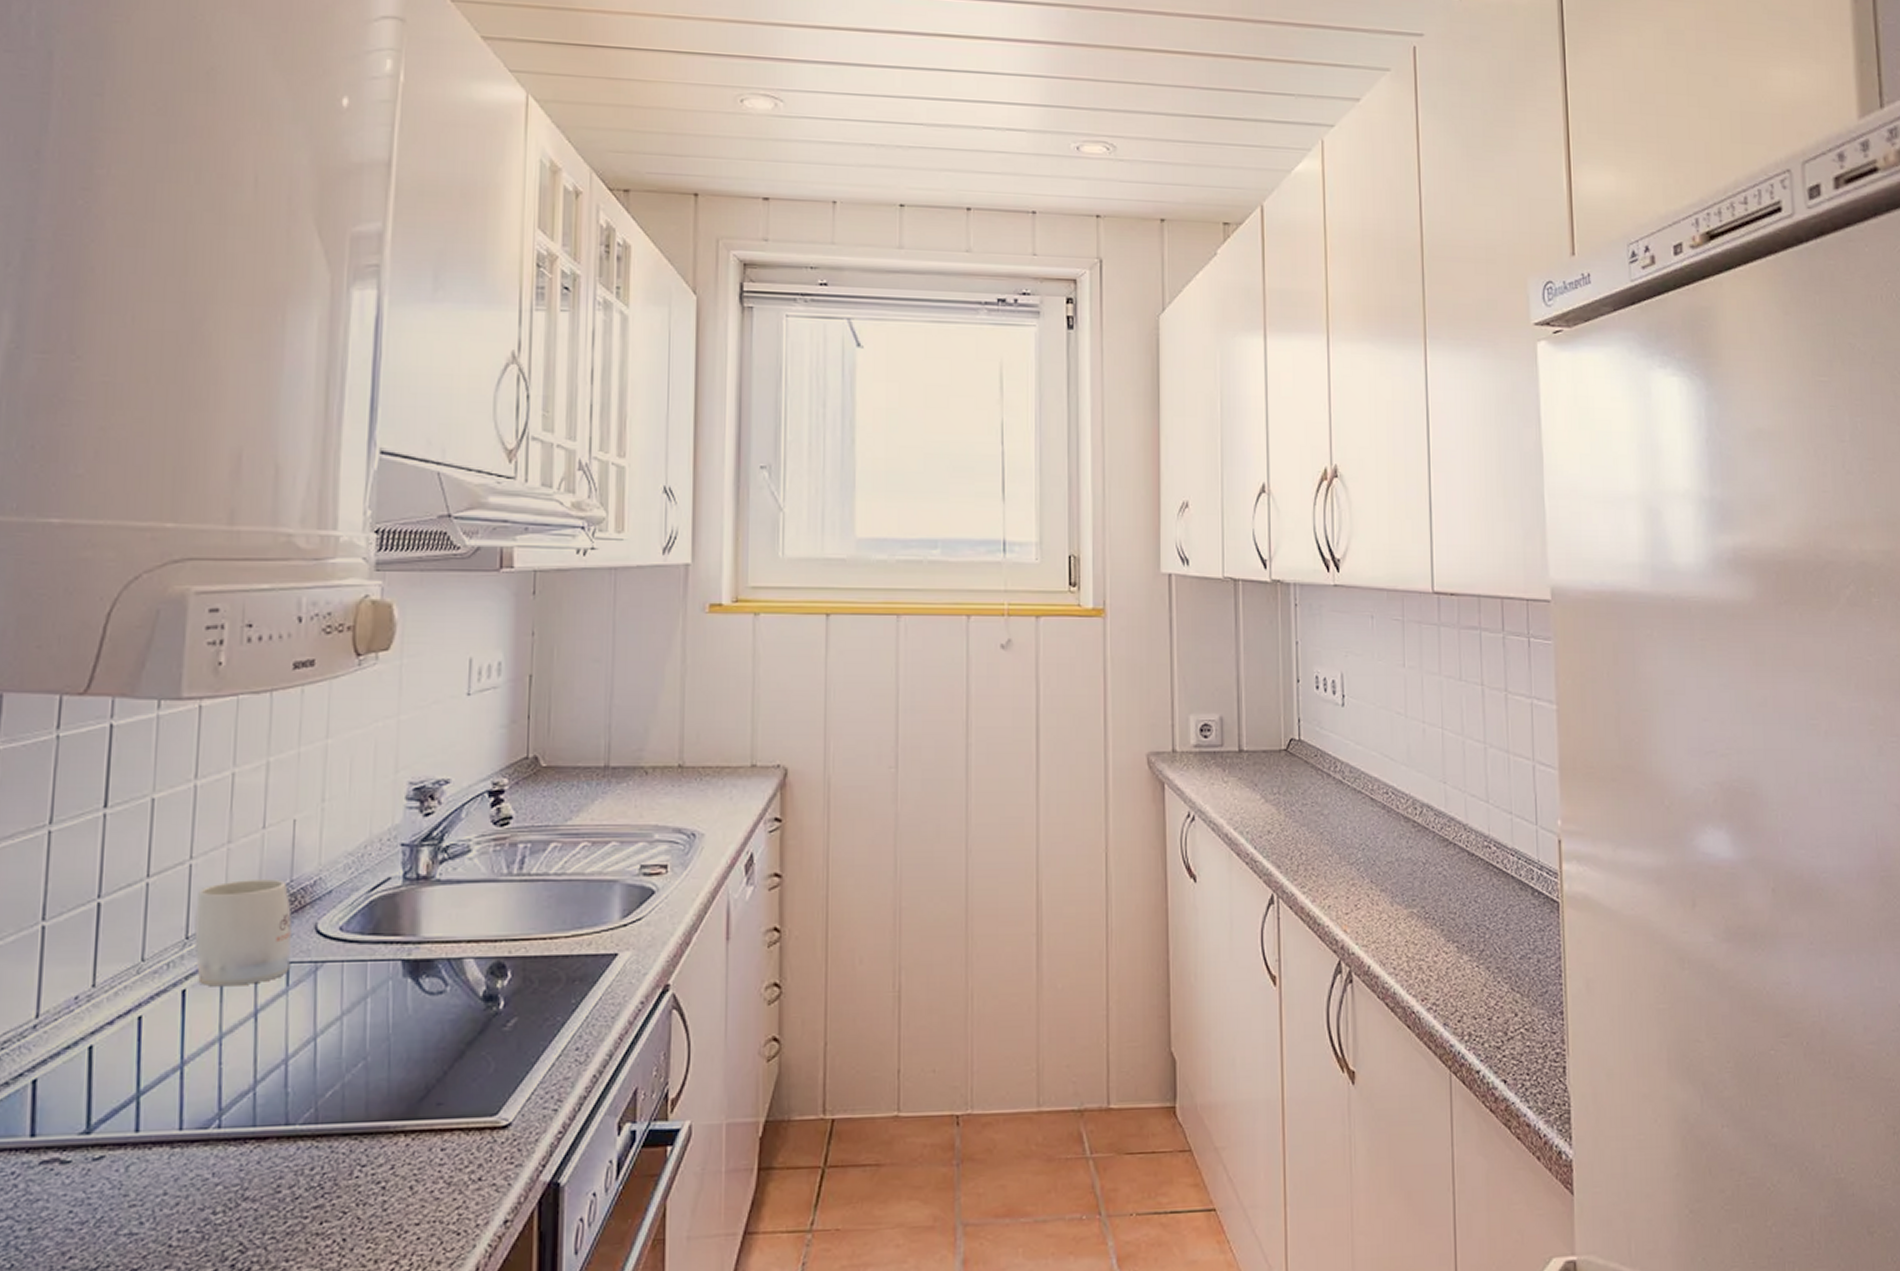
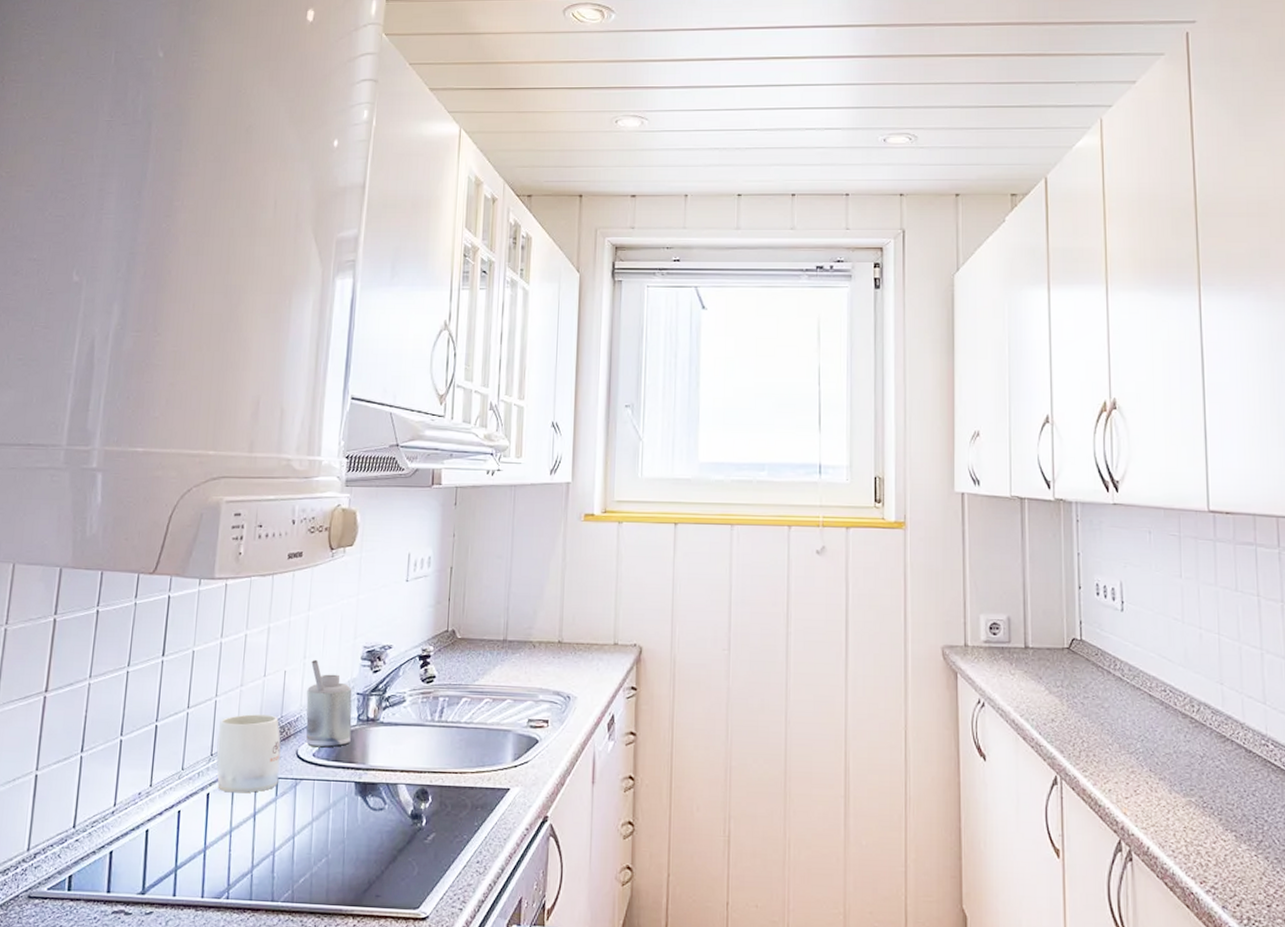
soap dispenser: none [327,802,396,918] -> present [306,659,352,748]

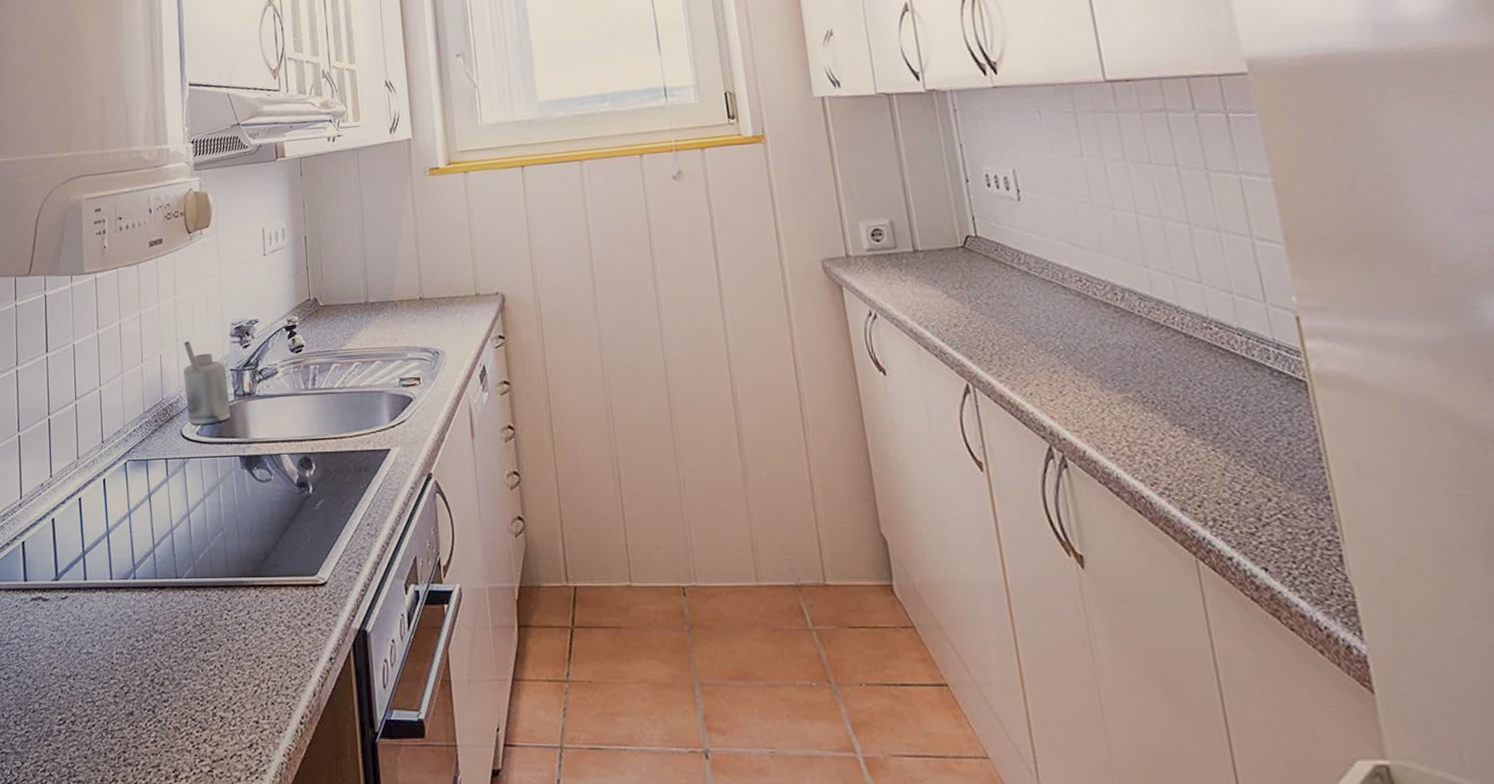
mug: present [216,714,281,793] -> none [106,398,168,477]

